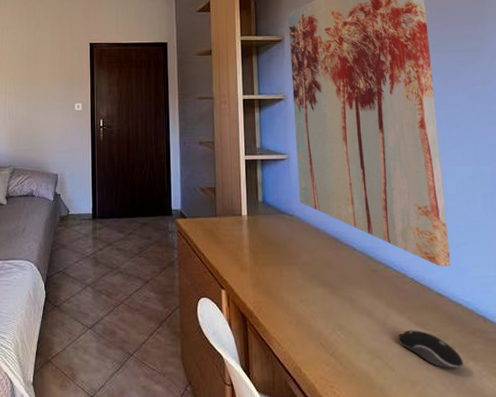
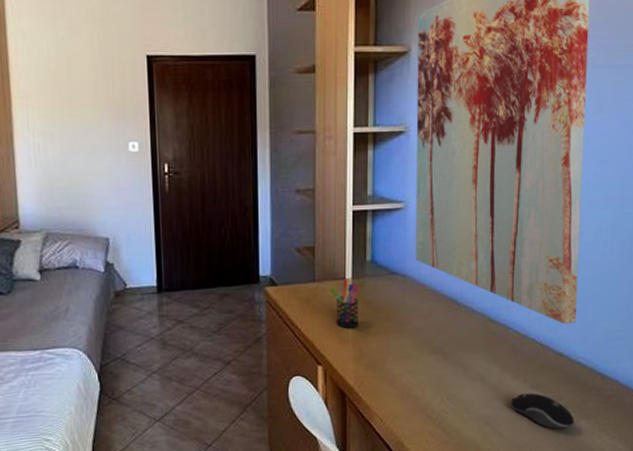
pen holder: none [230,215,255,259] -> present [331,278,359,329]

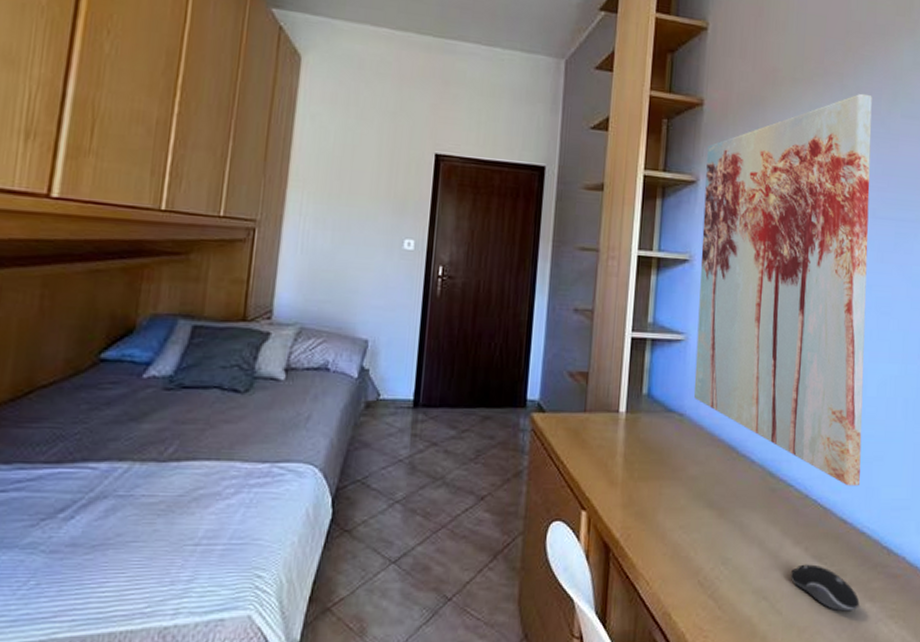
pen holder: present [331,278,359,329] -> none [602,411,633,470]

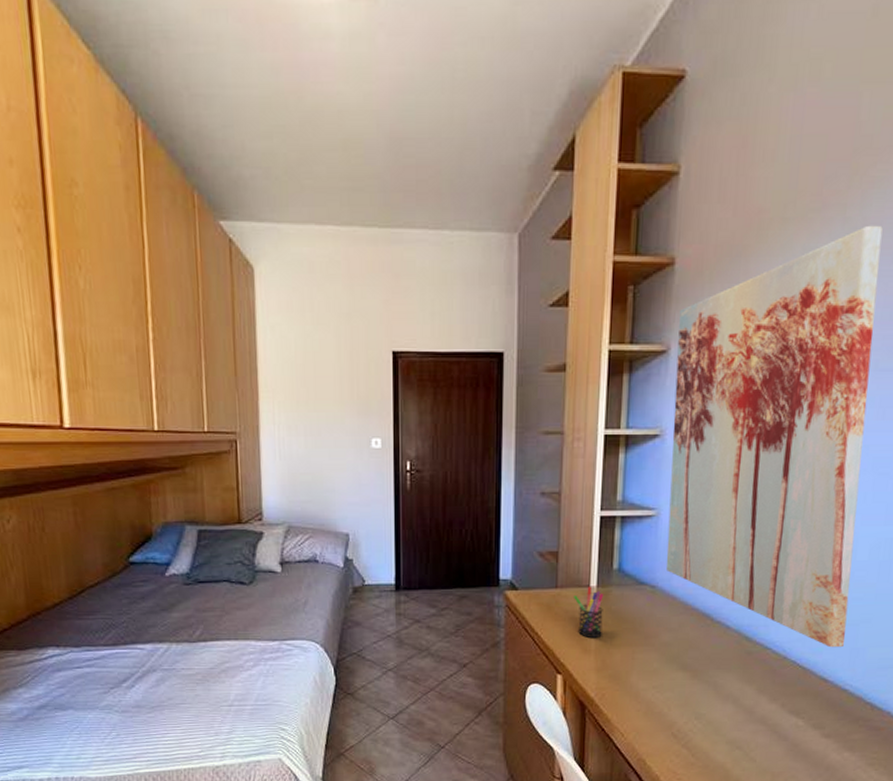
pen holder: none [602,411,633,470] -> present [574,586,604,639]
computer mouse: present [790,564,860,612] -> none [765,718,838,760]

